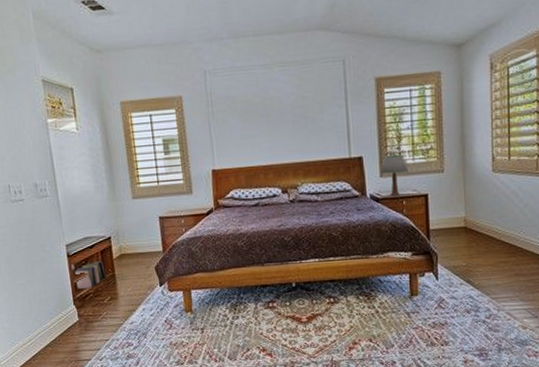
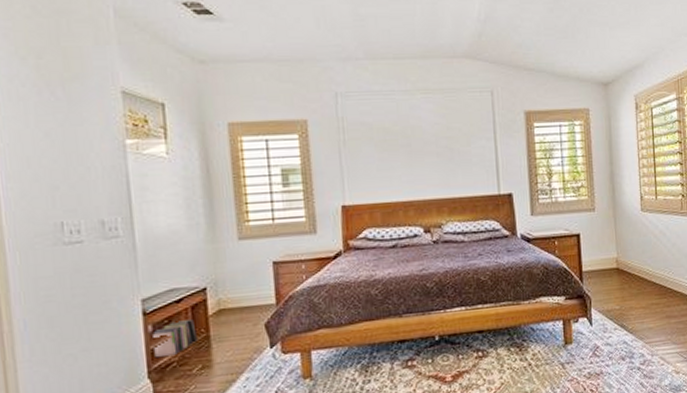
table lamp: present [380,155,409,196] -> none [531,192,560,236]

